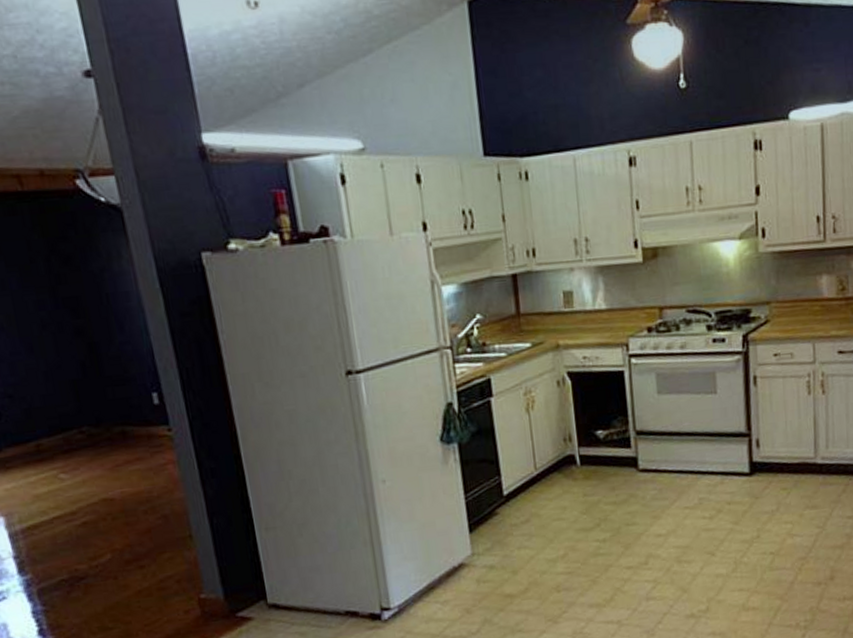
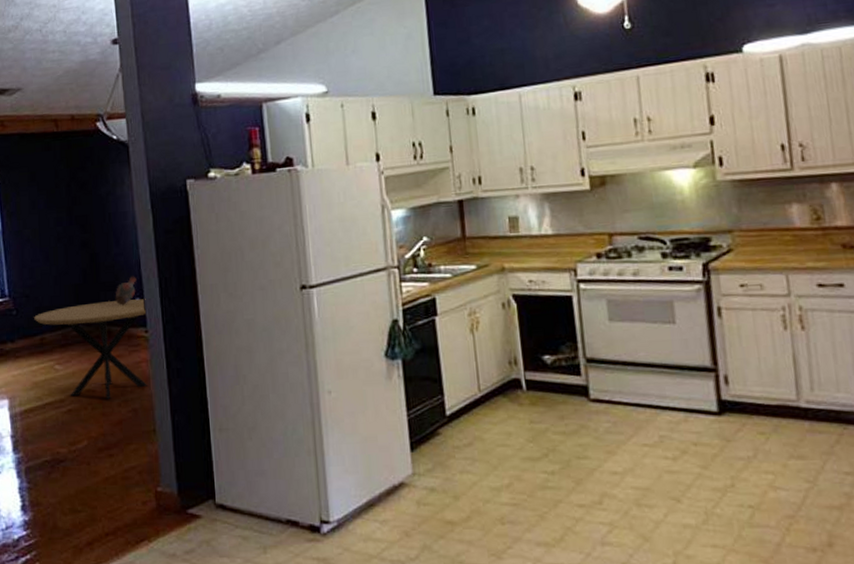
dining table: none [23,393,178,508] -> present [34,299,148,400]
ceramic jug: none [126,367,152,402] -> present [115,276,137,305]

